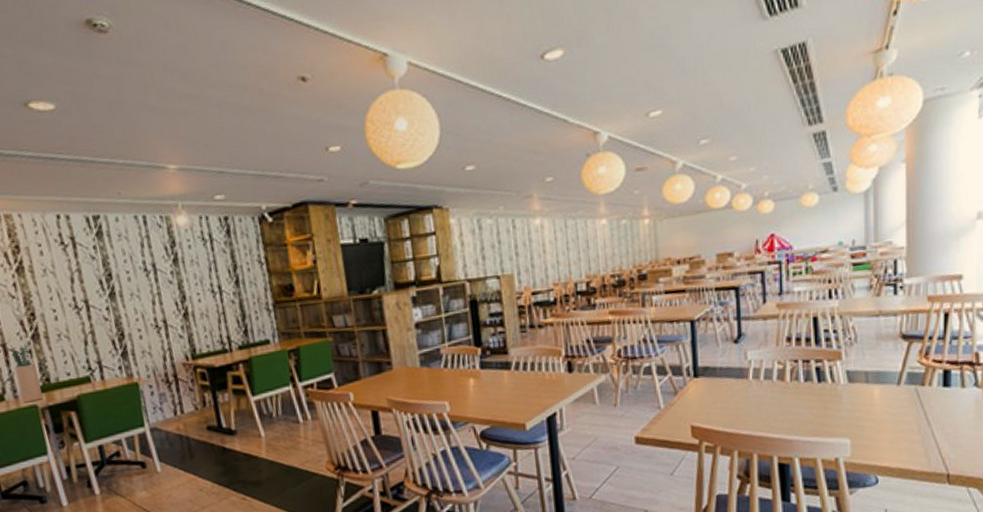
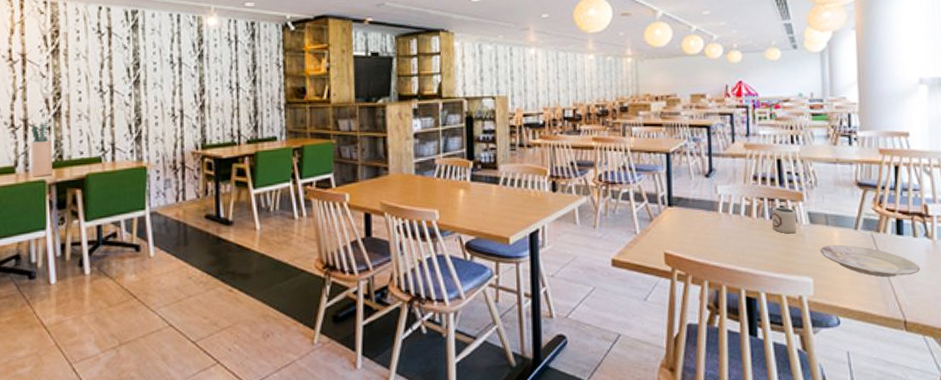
cup: none [806,368,833,396] -> present [771,207,796,234]
plate: none [859,402,968,432] -> present [820,244,920,277]

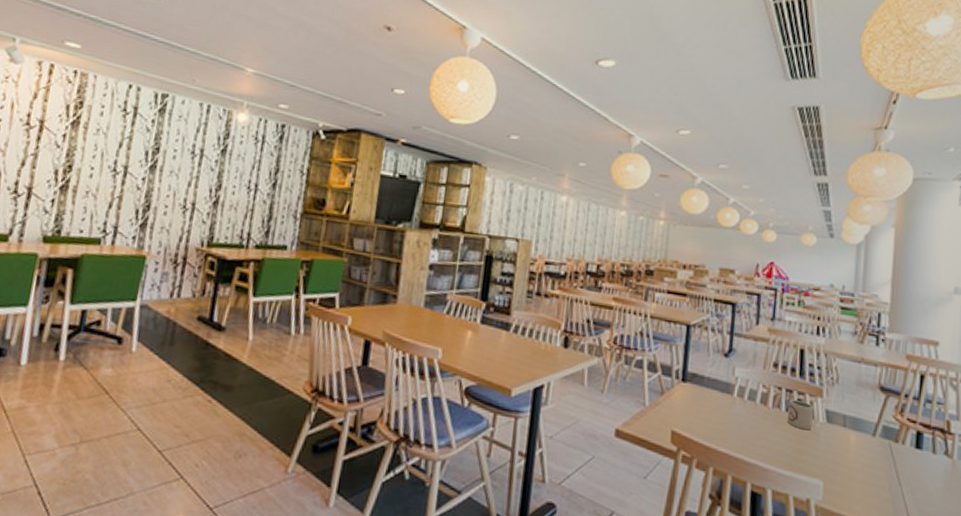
vase: present [31,117,52,177] -> none [25,189,54,250]
plate: present [820,244,920,277] -> none [834,448,937,494]

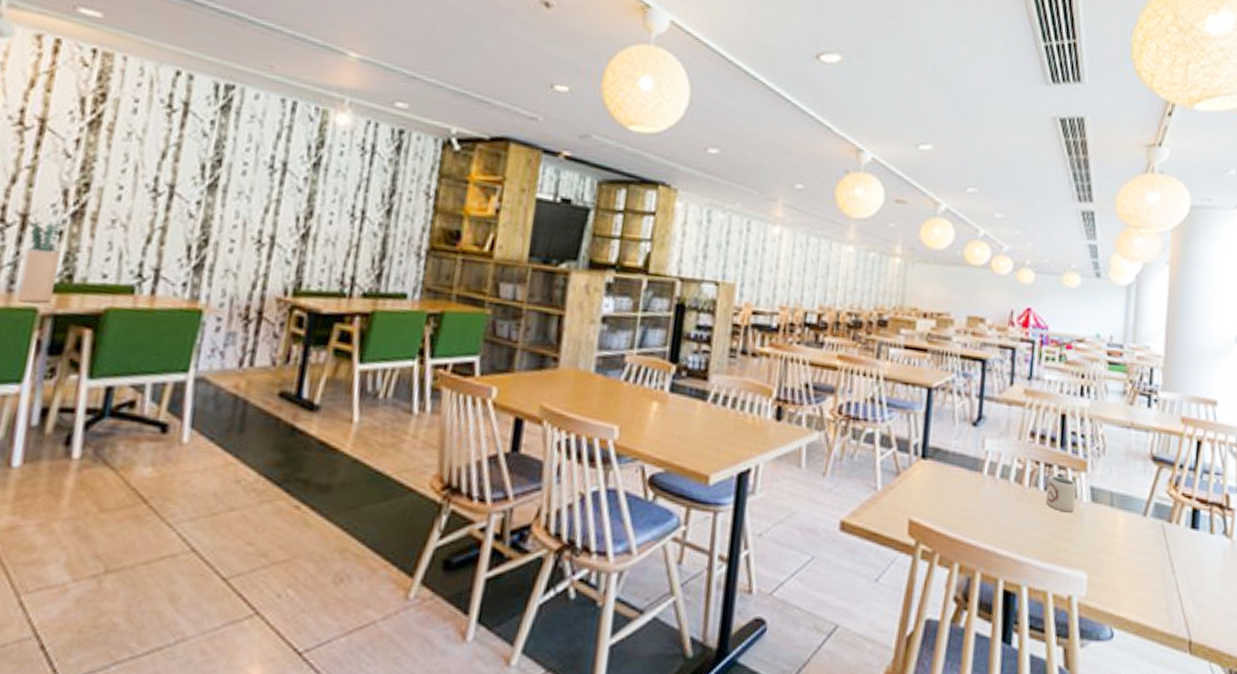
vase: none [25,189,54,250] -> present [17,216,62,303]

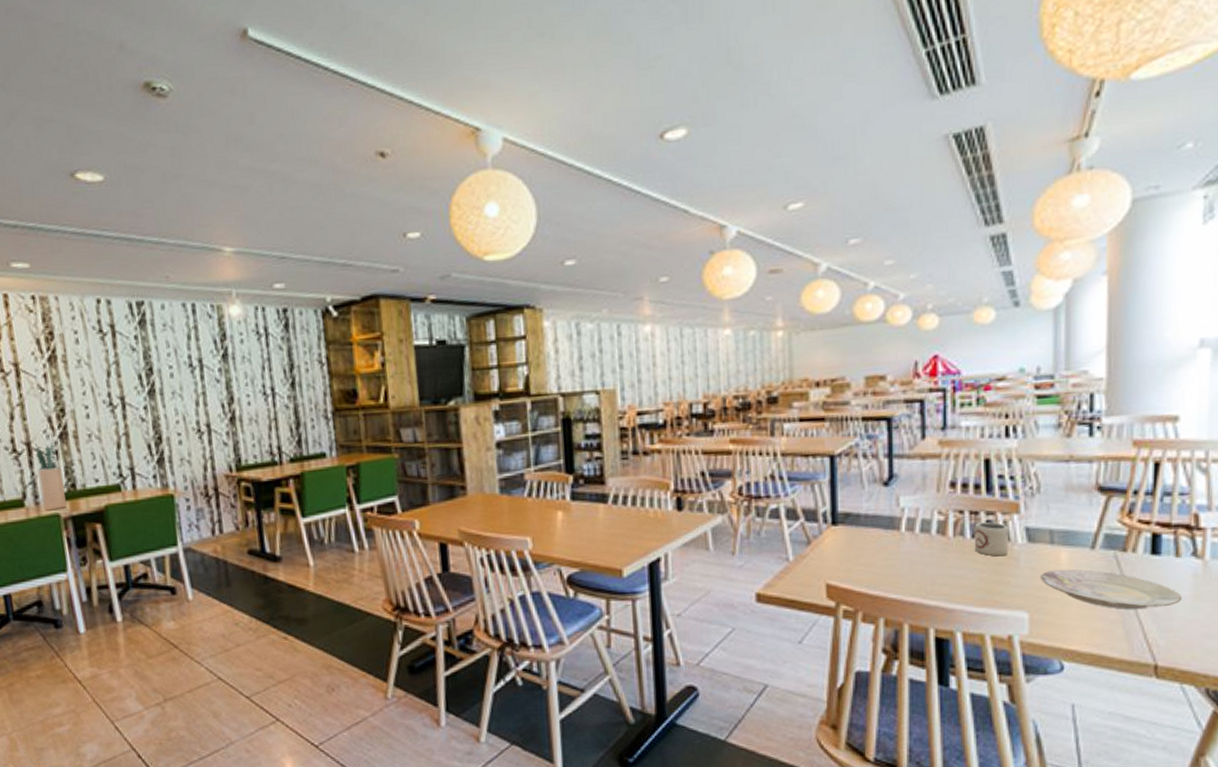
plate: none [1100,532,1214,582] -> present [1040,569,1183,610]

